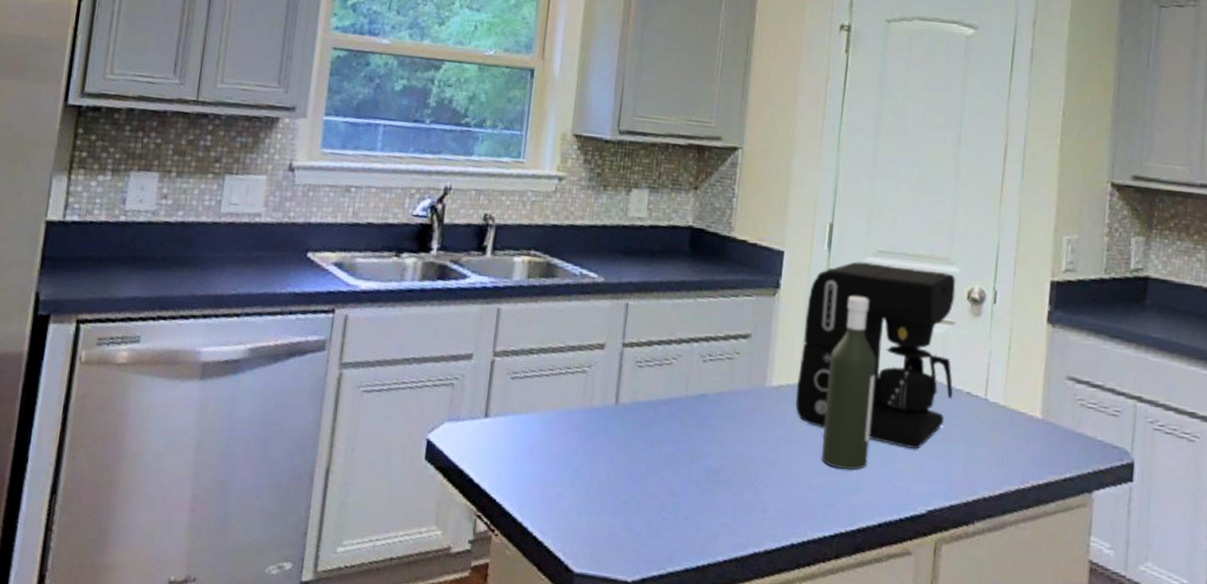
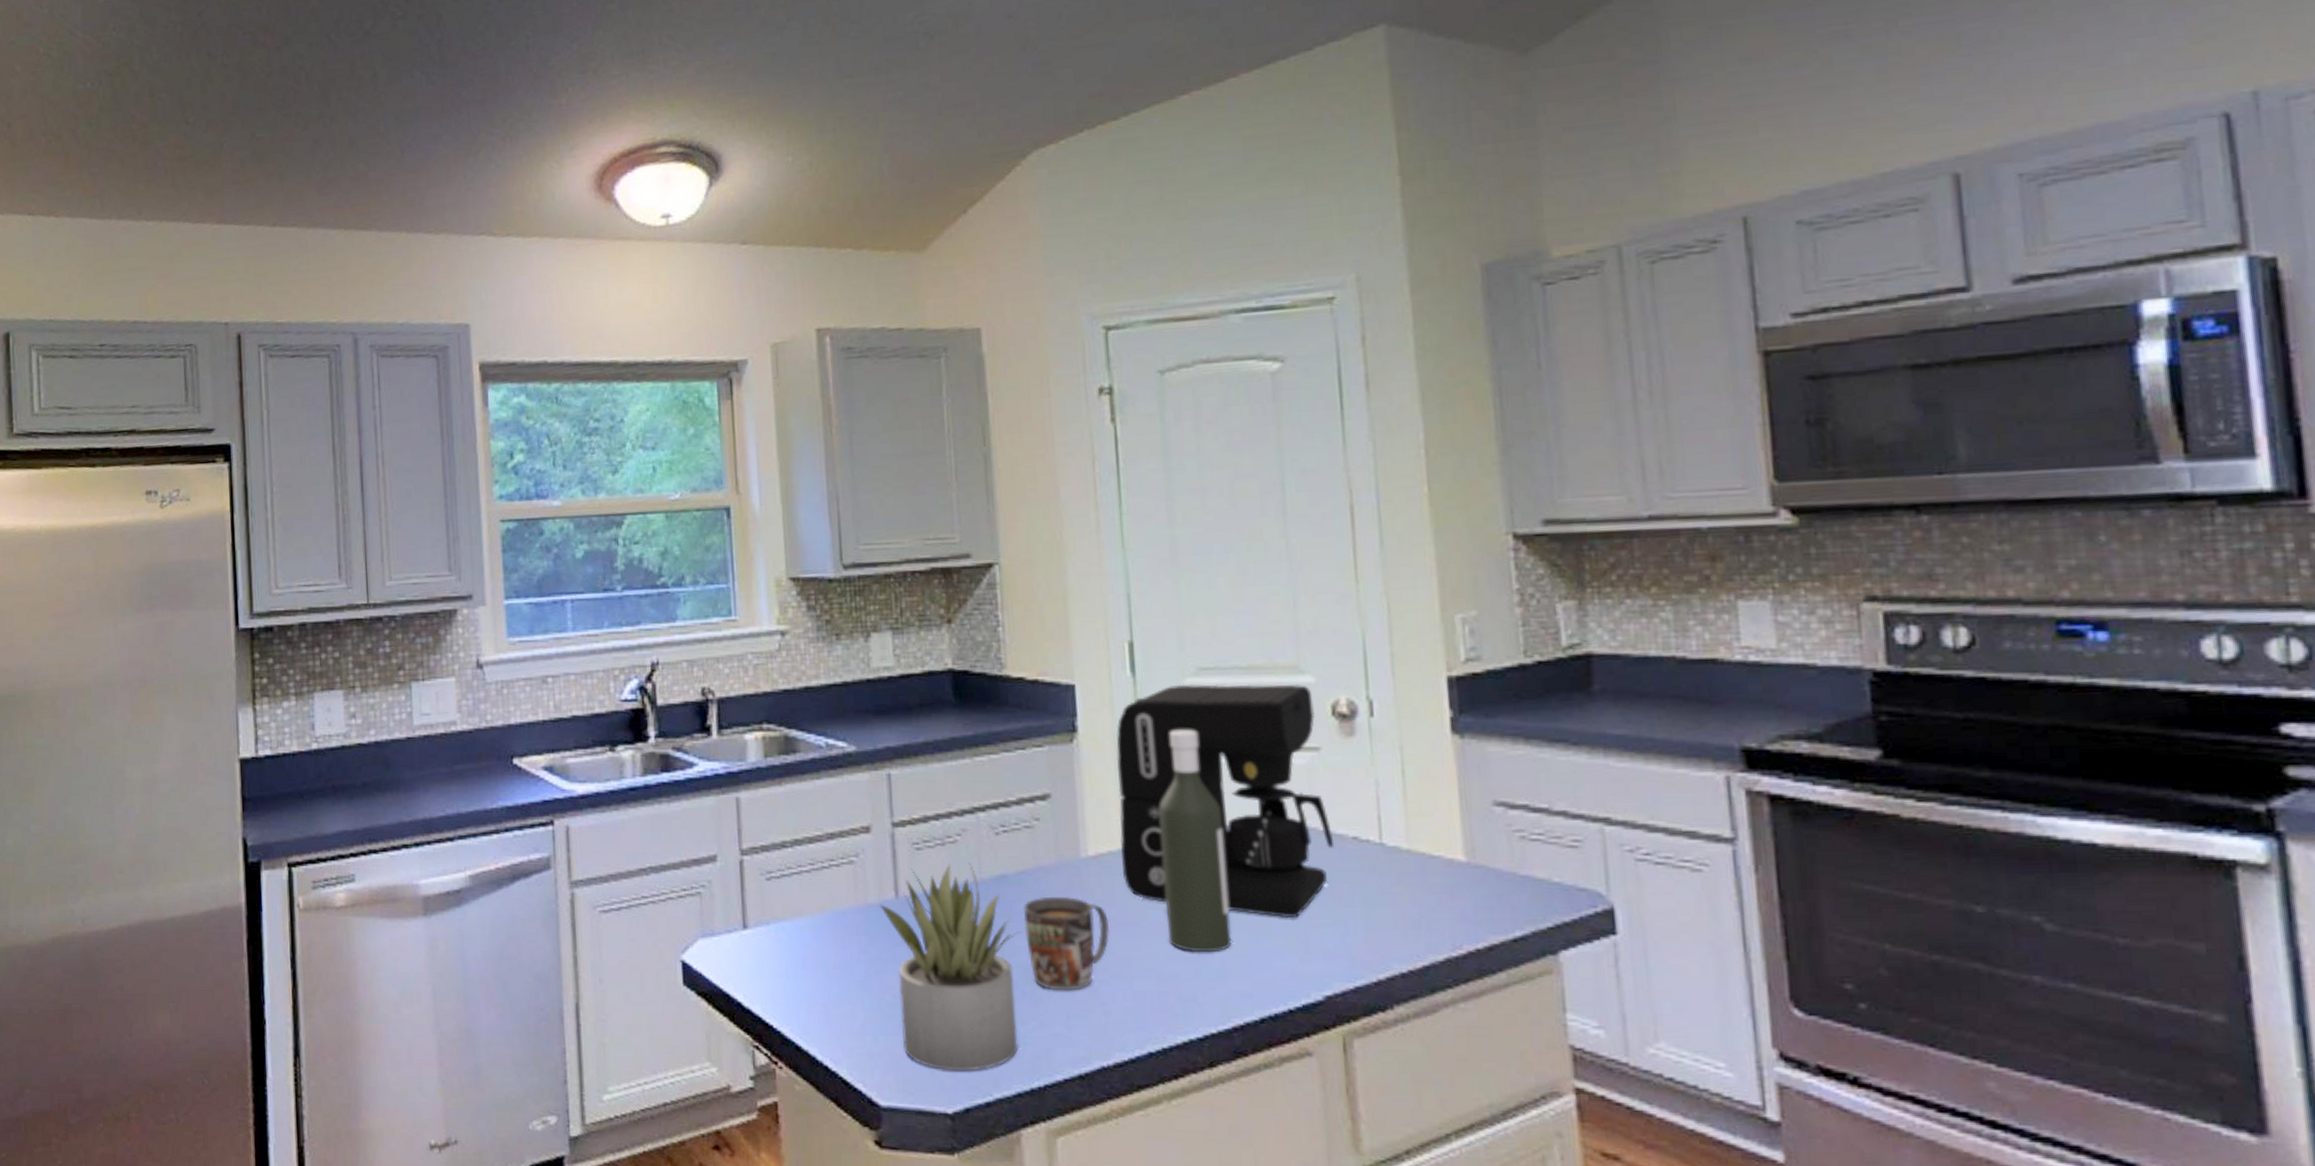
succulent plant: none [601,380,710,549] -> present [879,862,1021,1071]
mug: none [713,414,779,491] -> present [1023,896,1110,991]

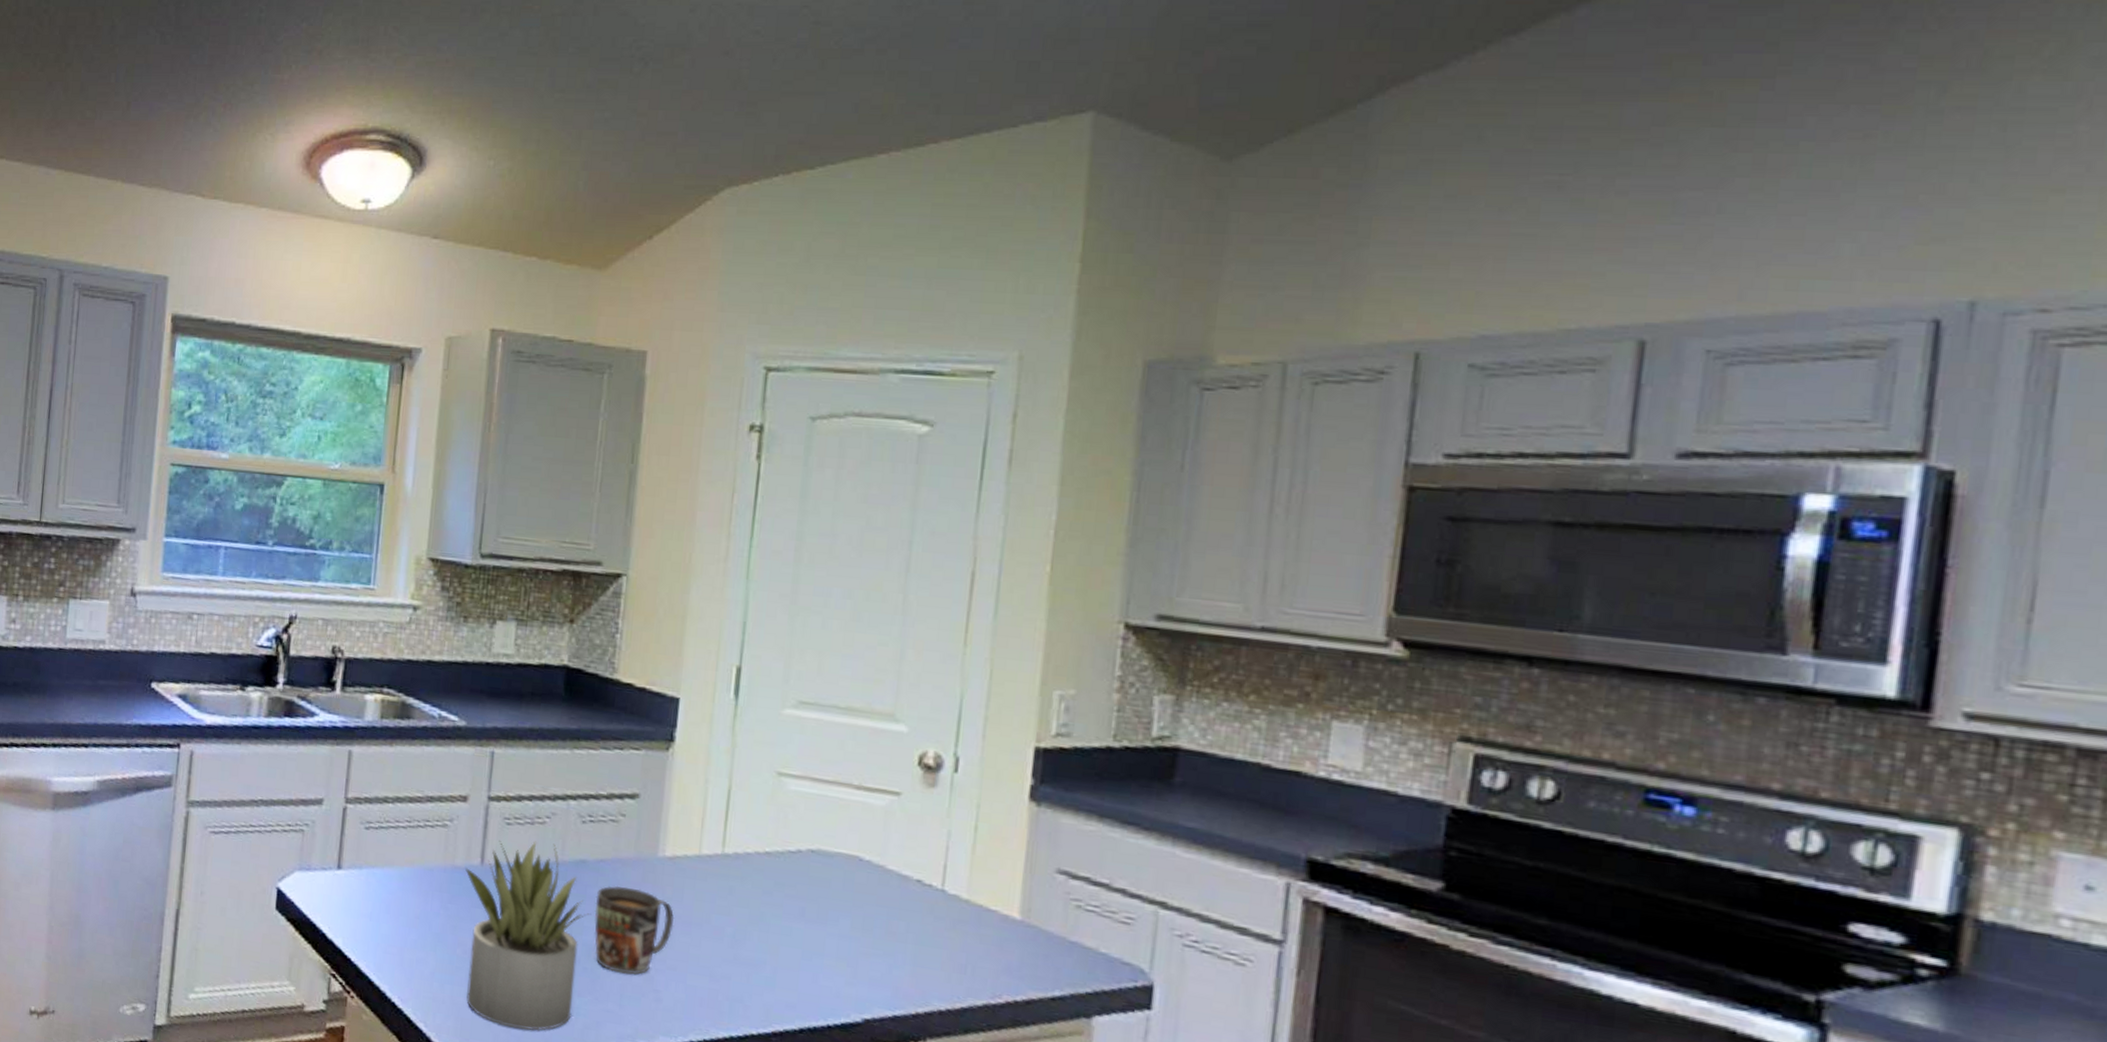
coffee maker: present [1116,684,1335,919] -> none [694,713,903,944]
bottle: present [1159,729,1232,953] -> none [726,754,797,962]

